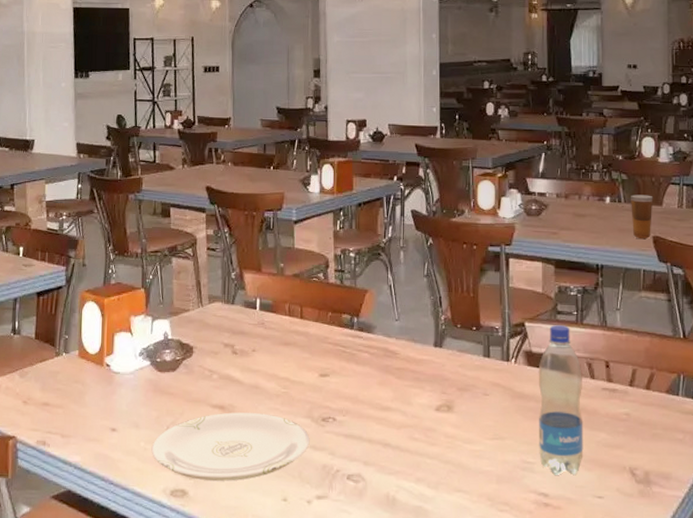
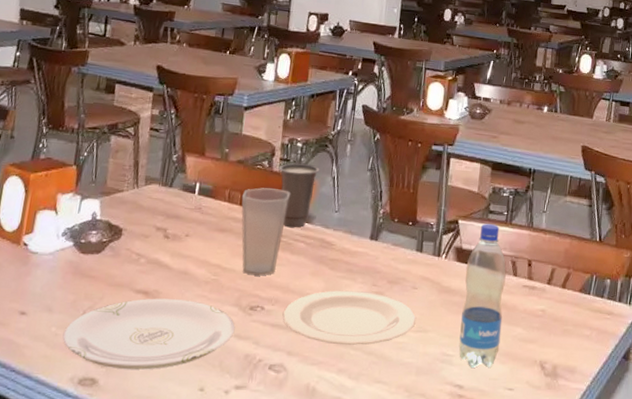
cup: none [301,299,349,388] -> present [241,187,290,276]
cup: none [334,273,376,339] -> present [278,162,320,228]
plate: none [354,399,491,454] -> present [282,290,417,345]
beverage cup: present [631,194,653,240] -> none [564,106,586,148]

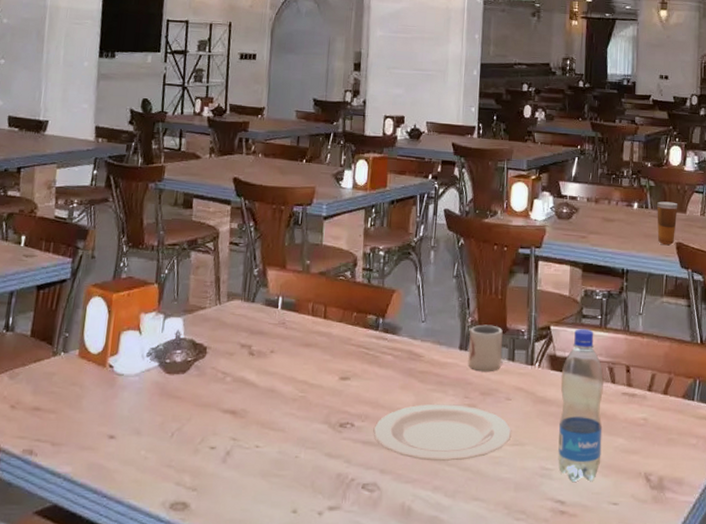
plate: present [62,298,235,370] -> none [152,417,326,492]
cup: present [241,187,290,276] -> none [325,298,375,391]
cup: present [278,162,320,228] -> none [361,272,404,340]
cup: none [377,216,413,261] -> present [468,324,503,371]
beverage cup: none [564,106,586,148] -> present [657,201,678,246]

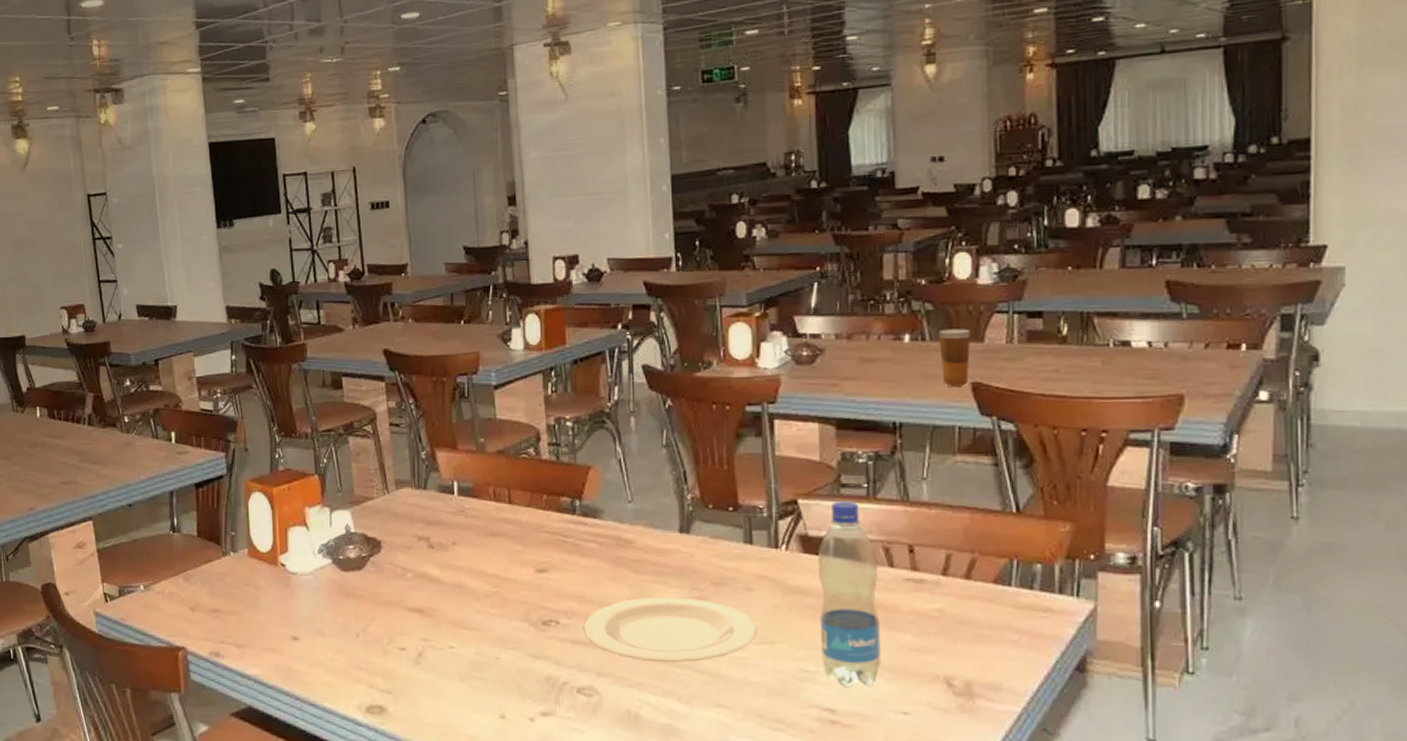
cup: present [468,324,503,371] -> none [691,501,737,557]

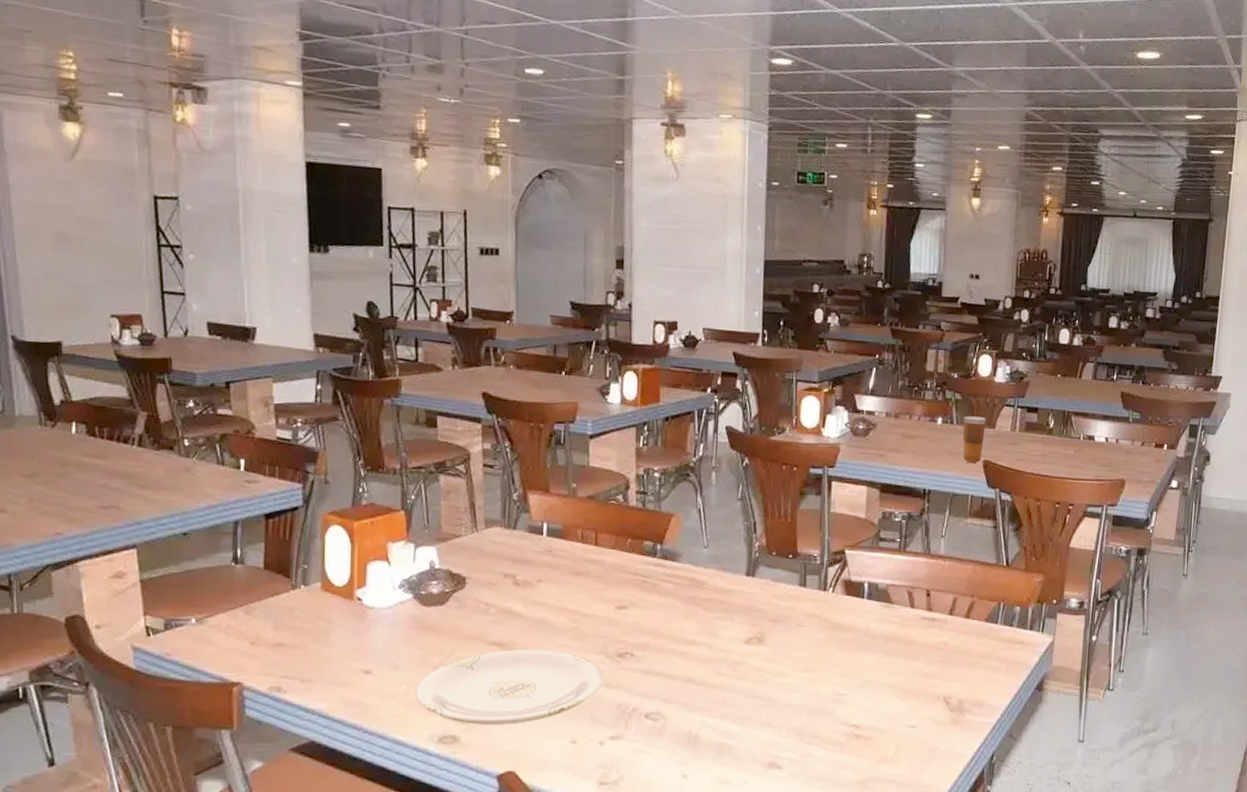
plate: none [340,615,529,696] -> present [415,649,604,725]
plate: present [583,597,758,662] -> none [655,631,804,689]
bottle: present [817,501,882,686] -> none [853,552,902,706]

